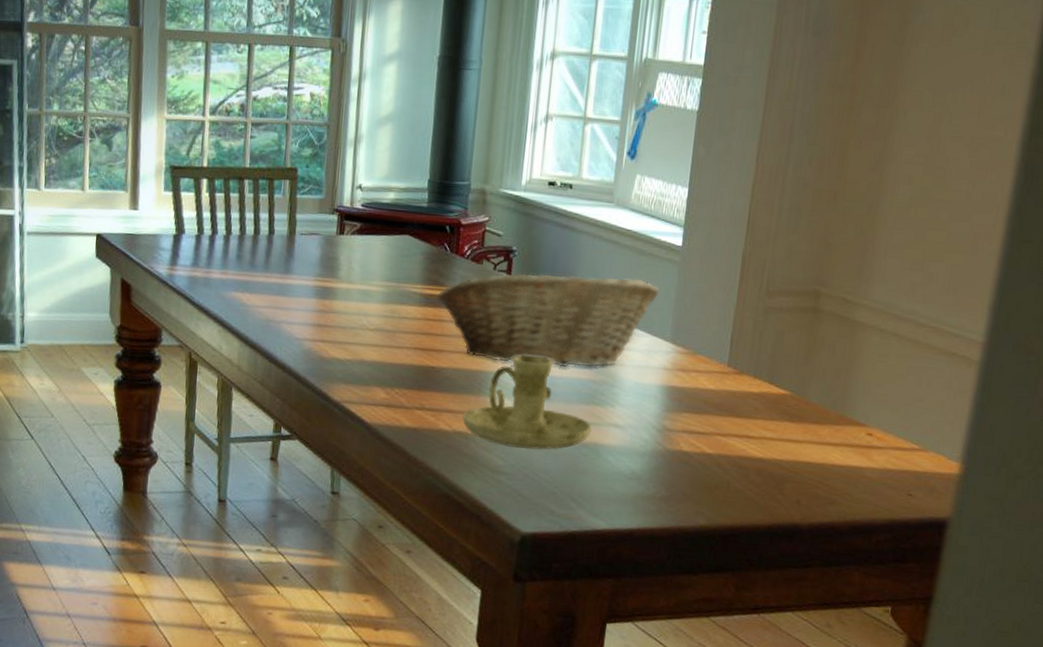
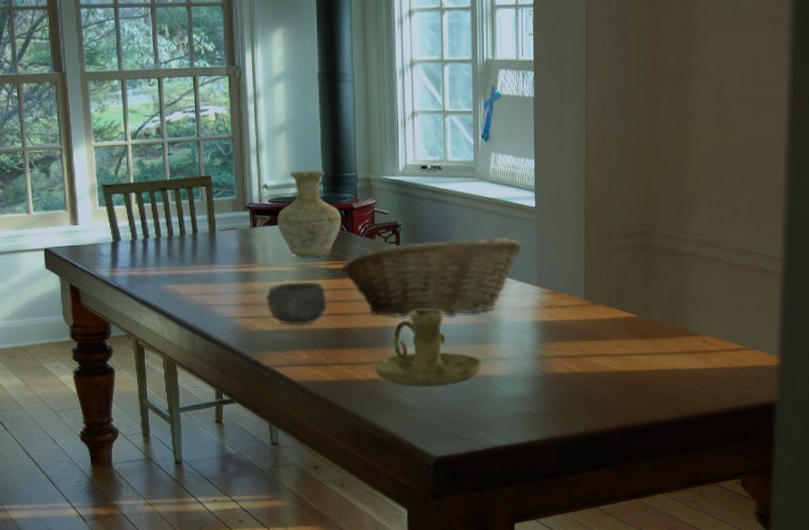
bowl: none [344,304,417,358] -> present [265,281,328,326]
vase: none [368,172,446,278] -> present [277,170,342,257]

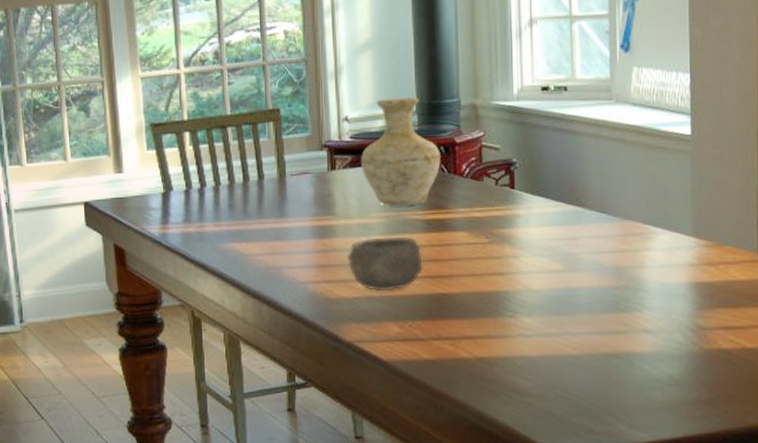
fruit basket: present [341,237,522,317] -> none [440,174,674,280]
candle holder: present [374,309,482,388] -> none [483,269,621,368]

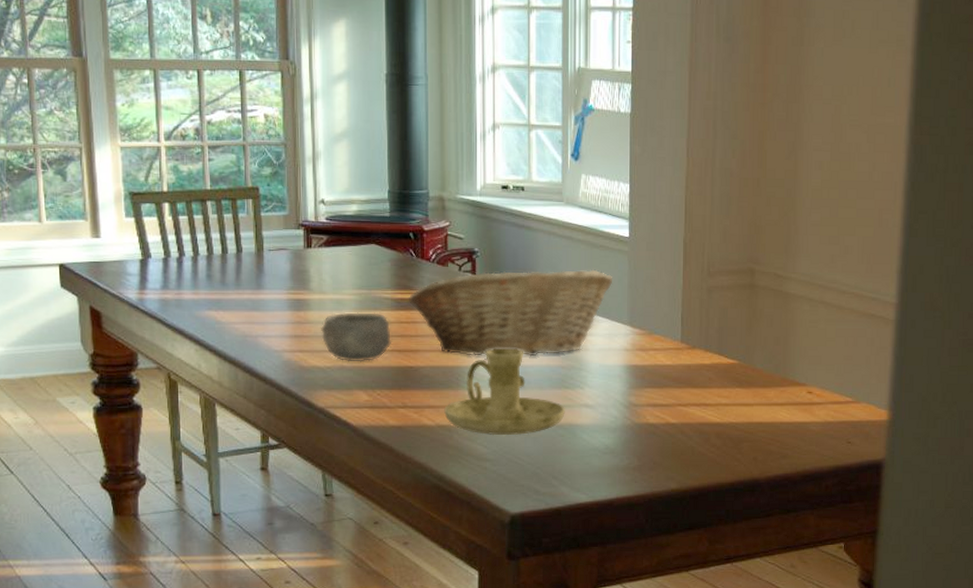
vase: present [361,96,441,206] -> none [336,185,410,285]
fruit basket: none [440,174,674,280] -> present [408,269,613,357]
candle holder: none [483,269,621,368] -> present [444,348,565,436]

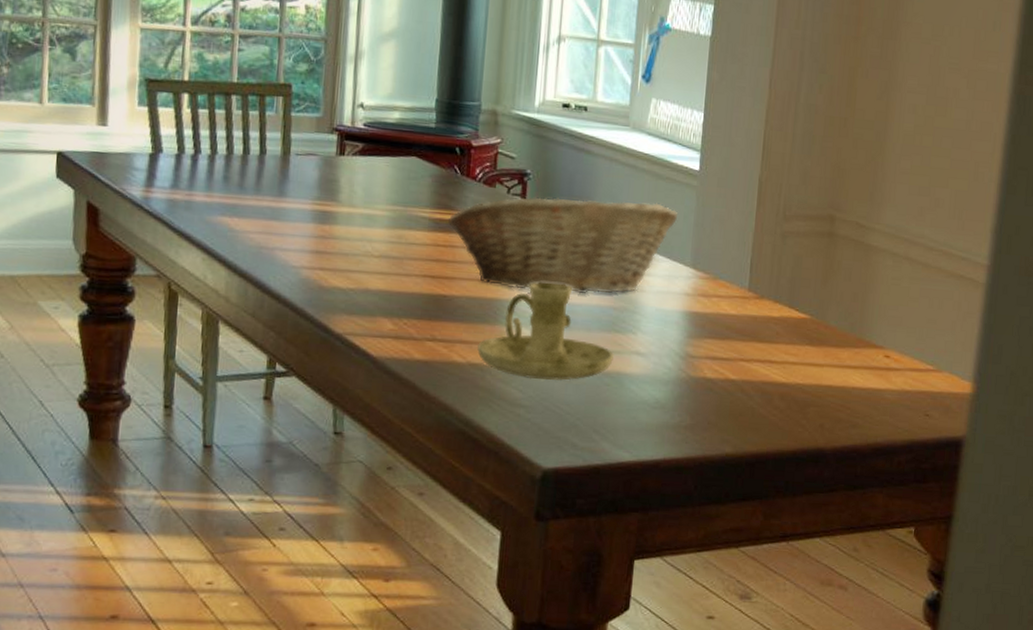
bowl: present [320,312,392,362] -> none [345,229,426,287]

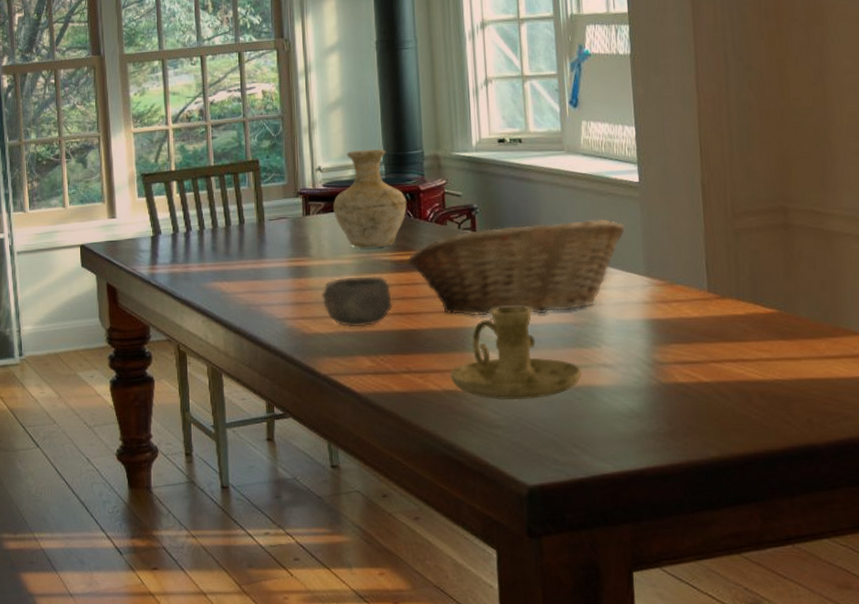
bowl: none [345,229,426,287] -> present [321,276,394,328]
vase: none [372,91,456,202] -> present [333,148,407,248]

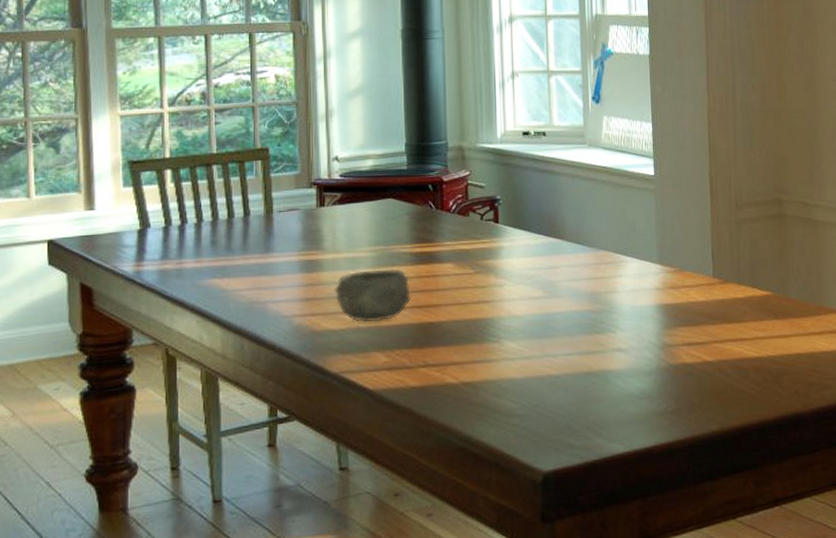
vase: present [333,148,407,248] -> none [350,138,429,240]
fruit basket: present [407,218,625,317] -> none [427,209,641,307]
candle holder: present [450,306,582,401] -> none [469,296,597,389]

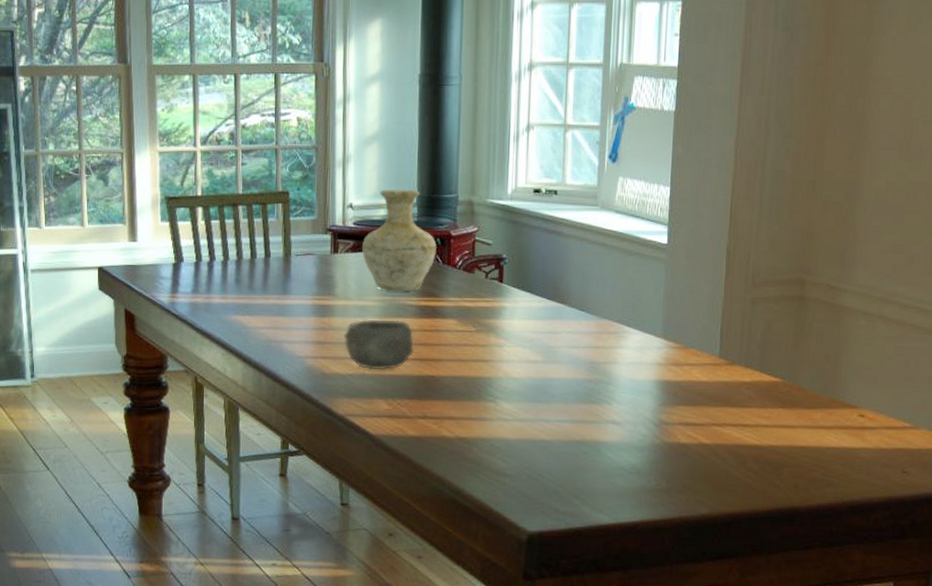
vase: none [350,138,429,240] -> present [362,189,437,292]

